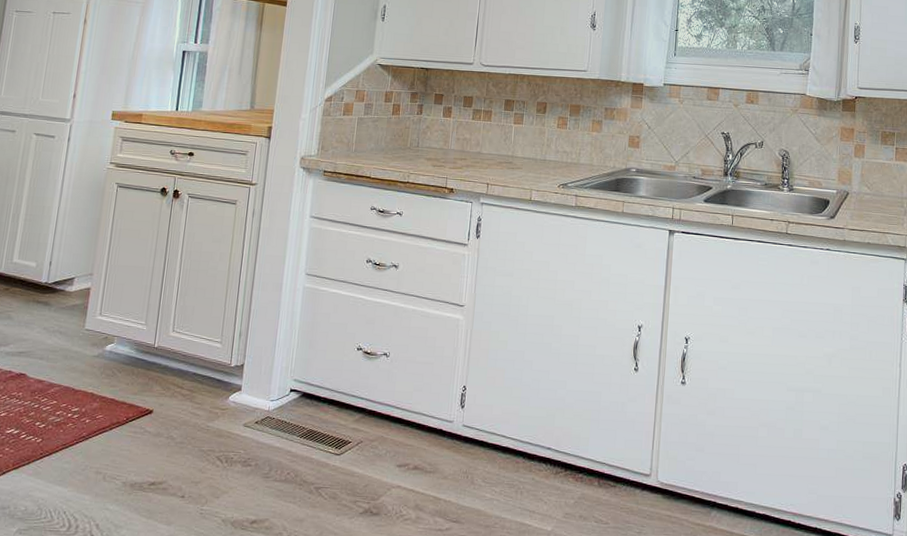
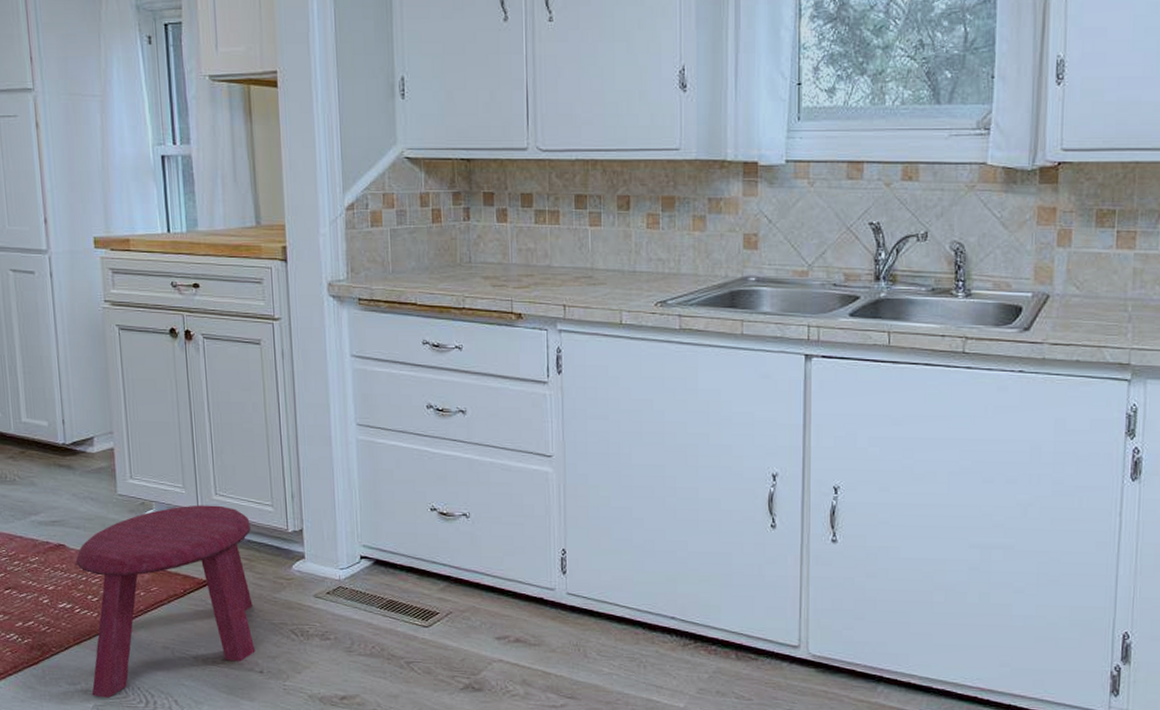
stool: none [18,340,199,522] -> present [75,505,256,698]

